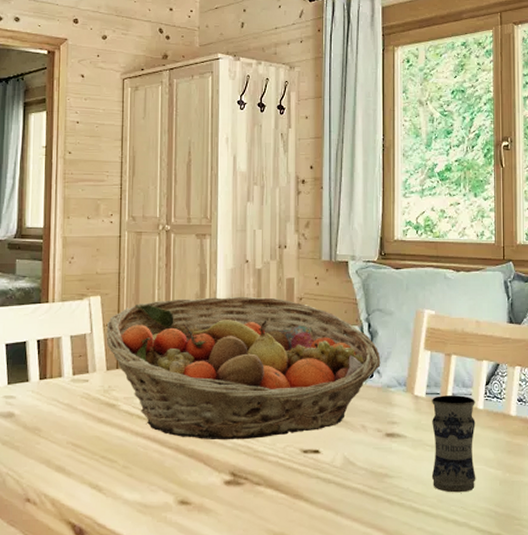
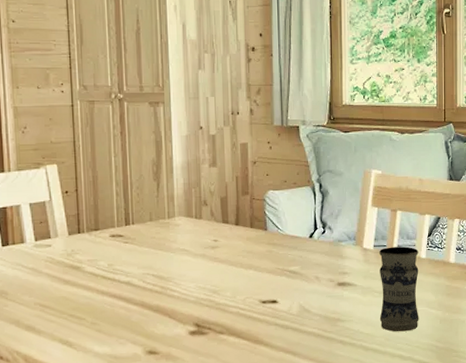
fruit basket: present [106,296,381,440] -> none [65,161,332,296]

